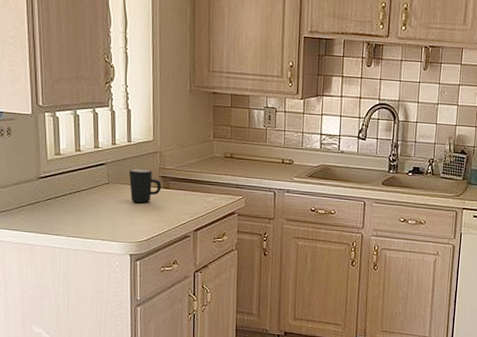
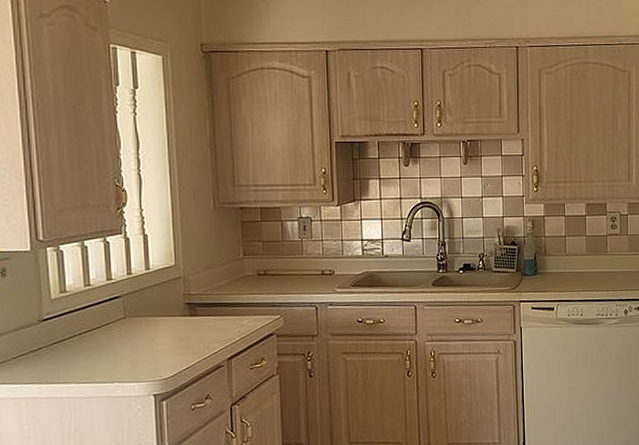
mug: present [128,168,162,203] -> none [148,297,187,335]

